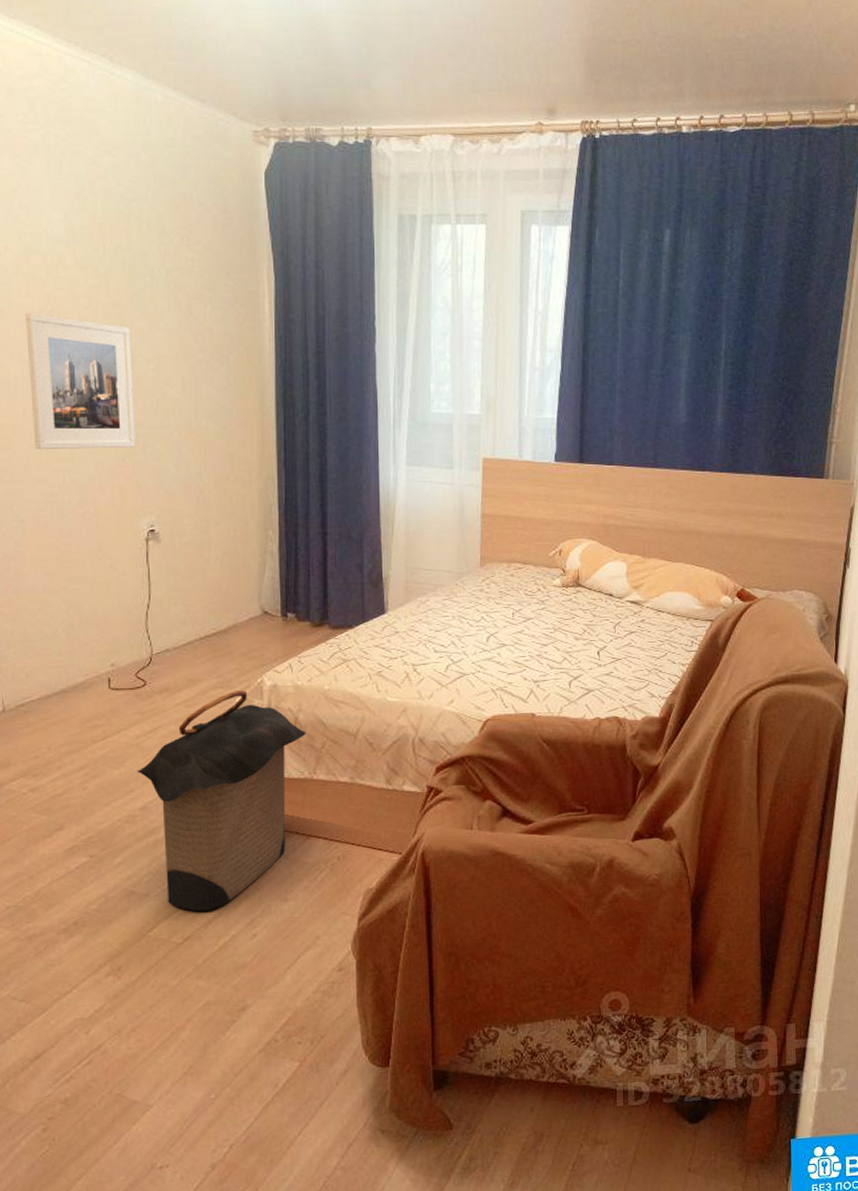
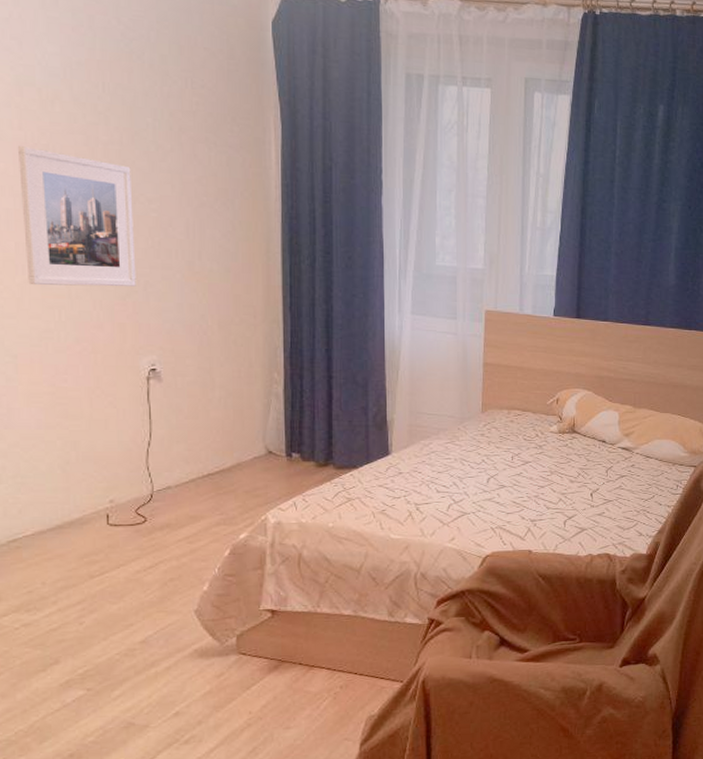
laundry hamper: present [136,691,306,912] -> none [136,527,310,741]

